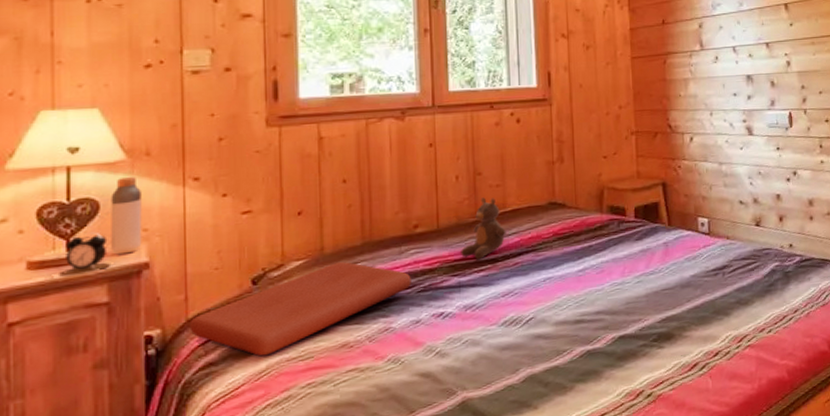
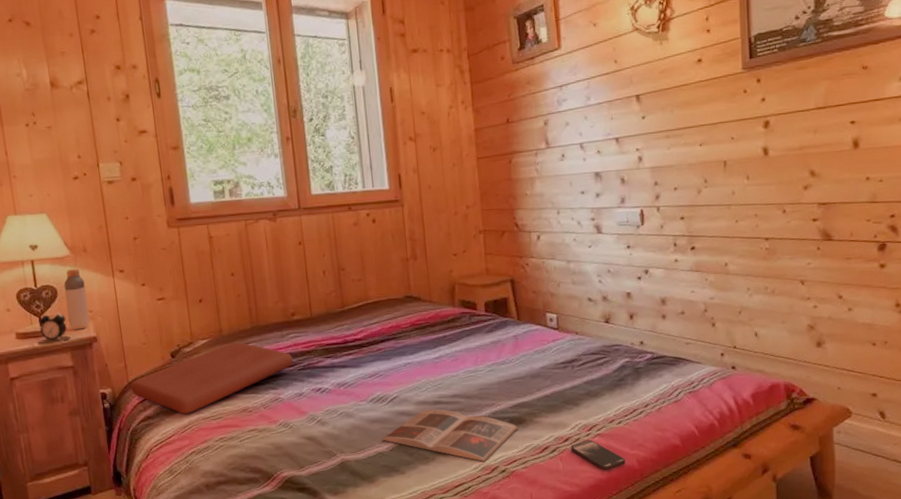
teddy bear: present [461,197,506,259] -> none [332,290,369,344]
magazine: none [512,329,667,387] -> present [381,409,519,462]
smartphone: none [720,352,776,385] -> present [570,440,625,471]

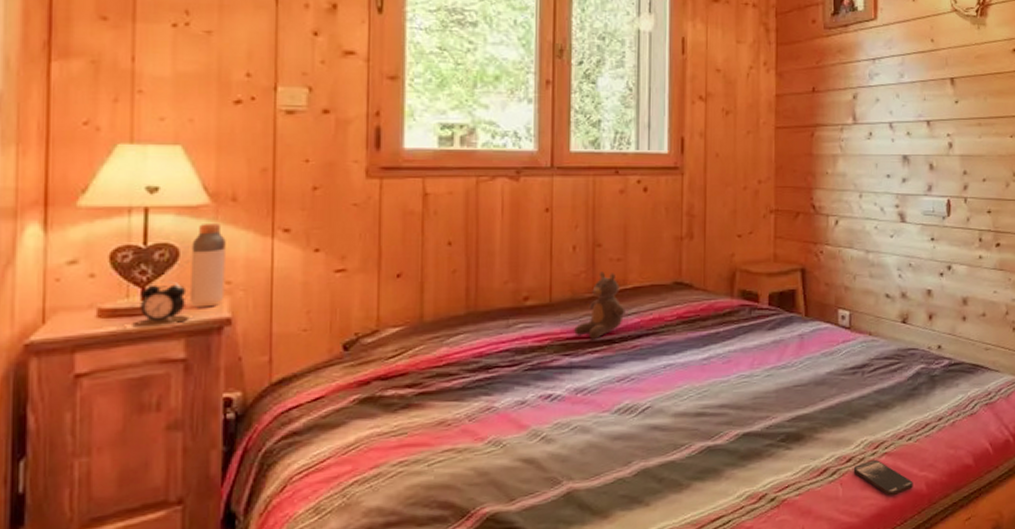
cushion: present [130,341,293,414] -> none [273,331,518,429]
teddy bear: none [332,290,369,344] -> present [574,272,625,339]
magazine: present [381,409,519,462] -> none [624,422,795,488]

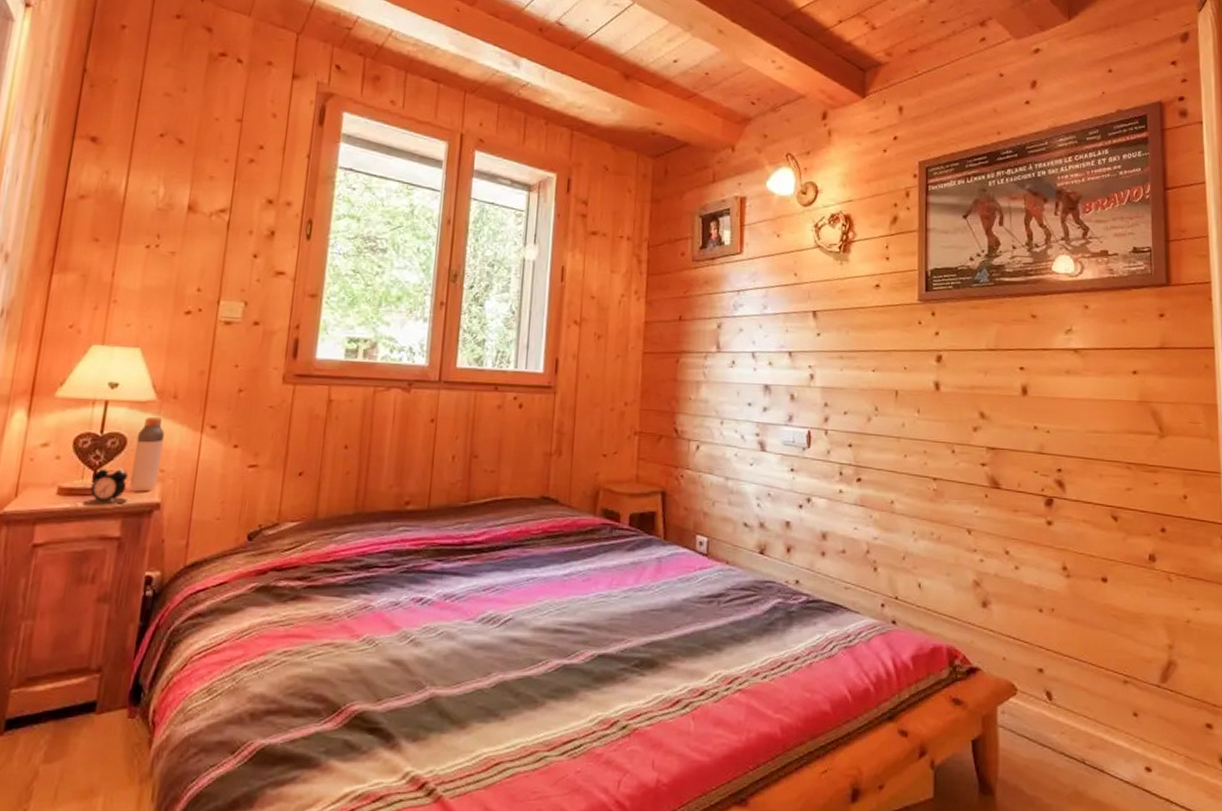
teddy bear: present [574,272,625,339] -> none [447,482,495,546]
smartphone: present [853,460,913,496] -> none [706,696,767,737]

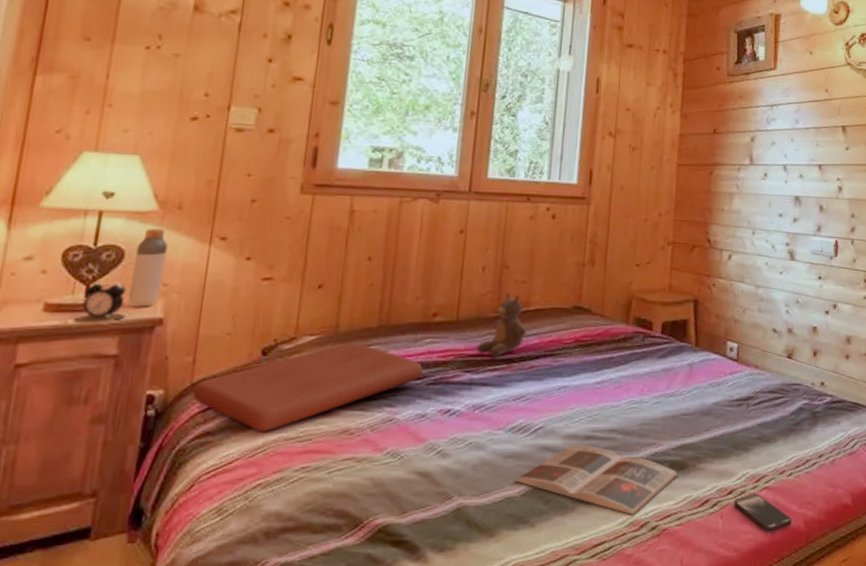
cushion: none [185,528,396,615] -> present [192,342,423,432]
teddy bear: none [447,482,495,546] -> present [477,293,527,357]
magazine: none [484,638,649,713] -> present [514,445,679,515]
smartphone: none [706,696,767,737] -> present [733,494,792,532]

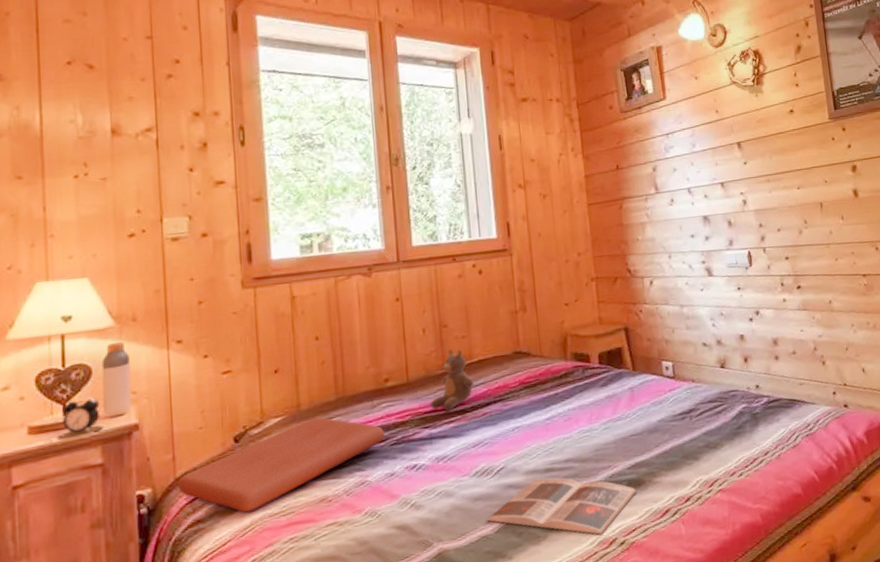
smartphone: present [733,494,792,532] -> none [692,497,749,531]

